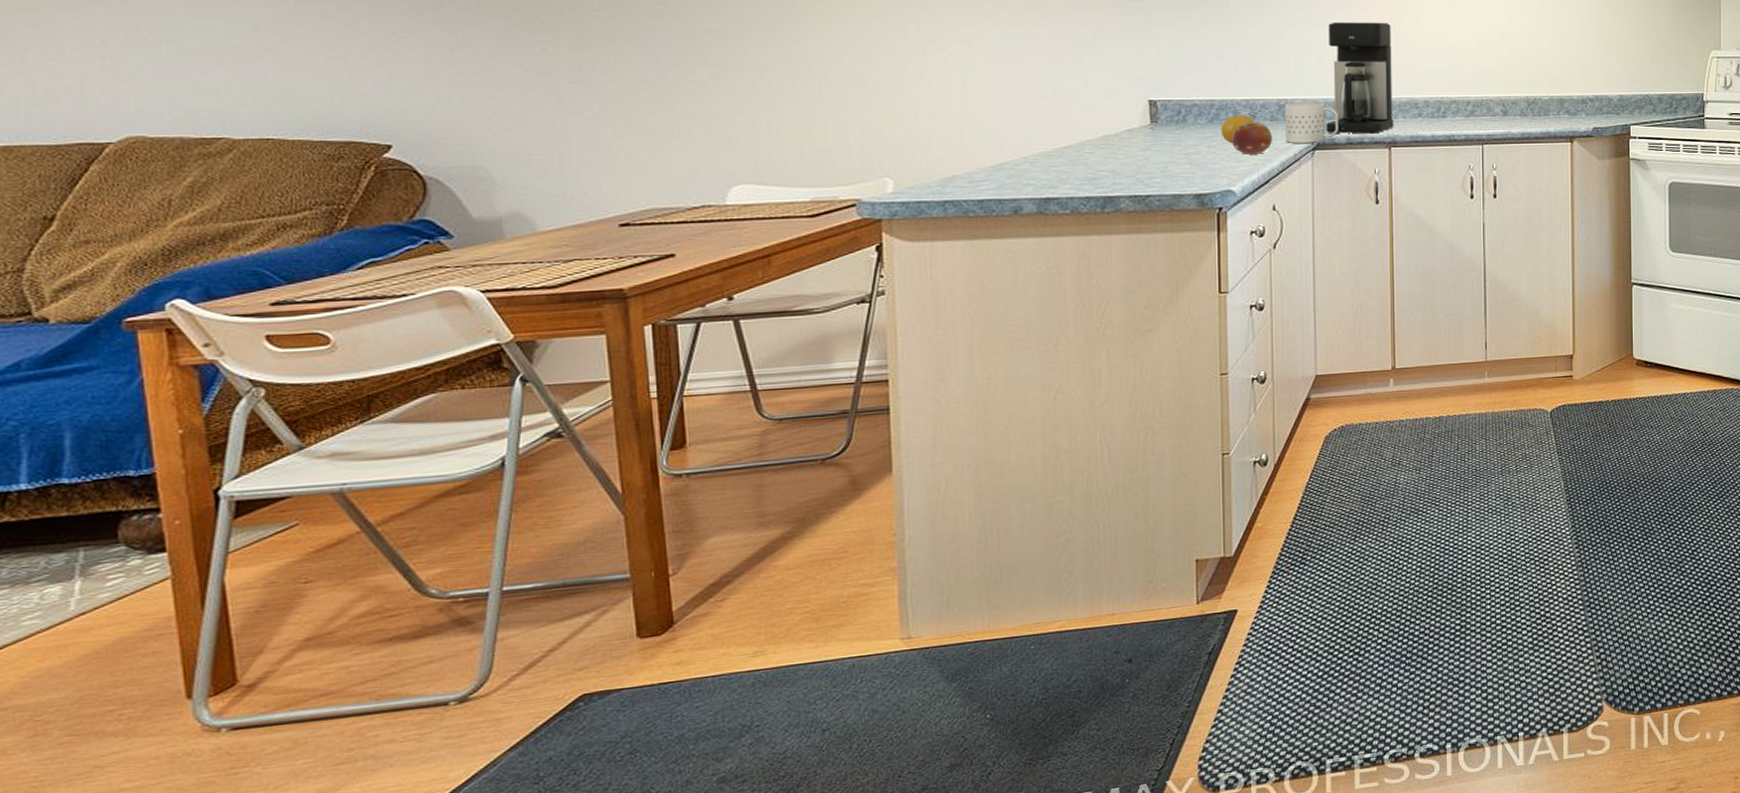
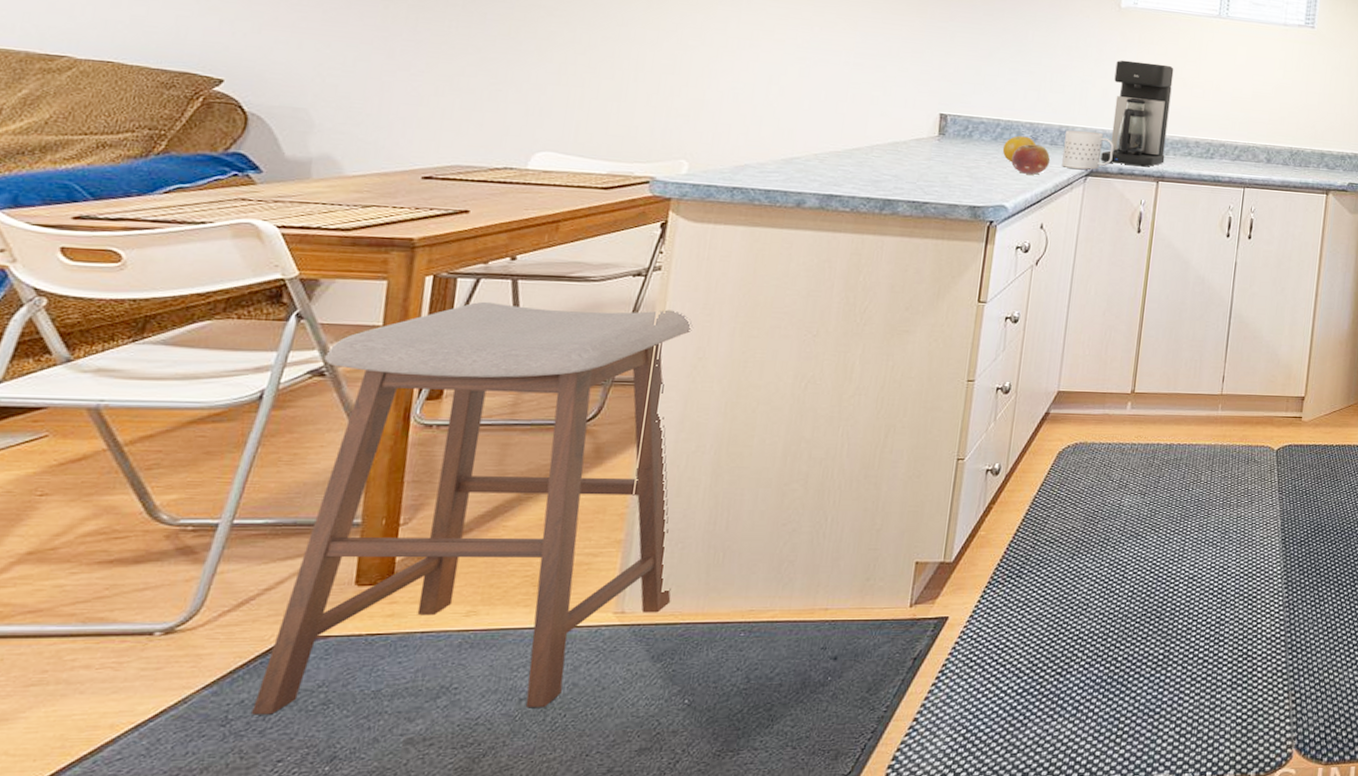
bar stool: none [559,335,955,771] -> present [252,301,693,715]

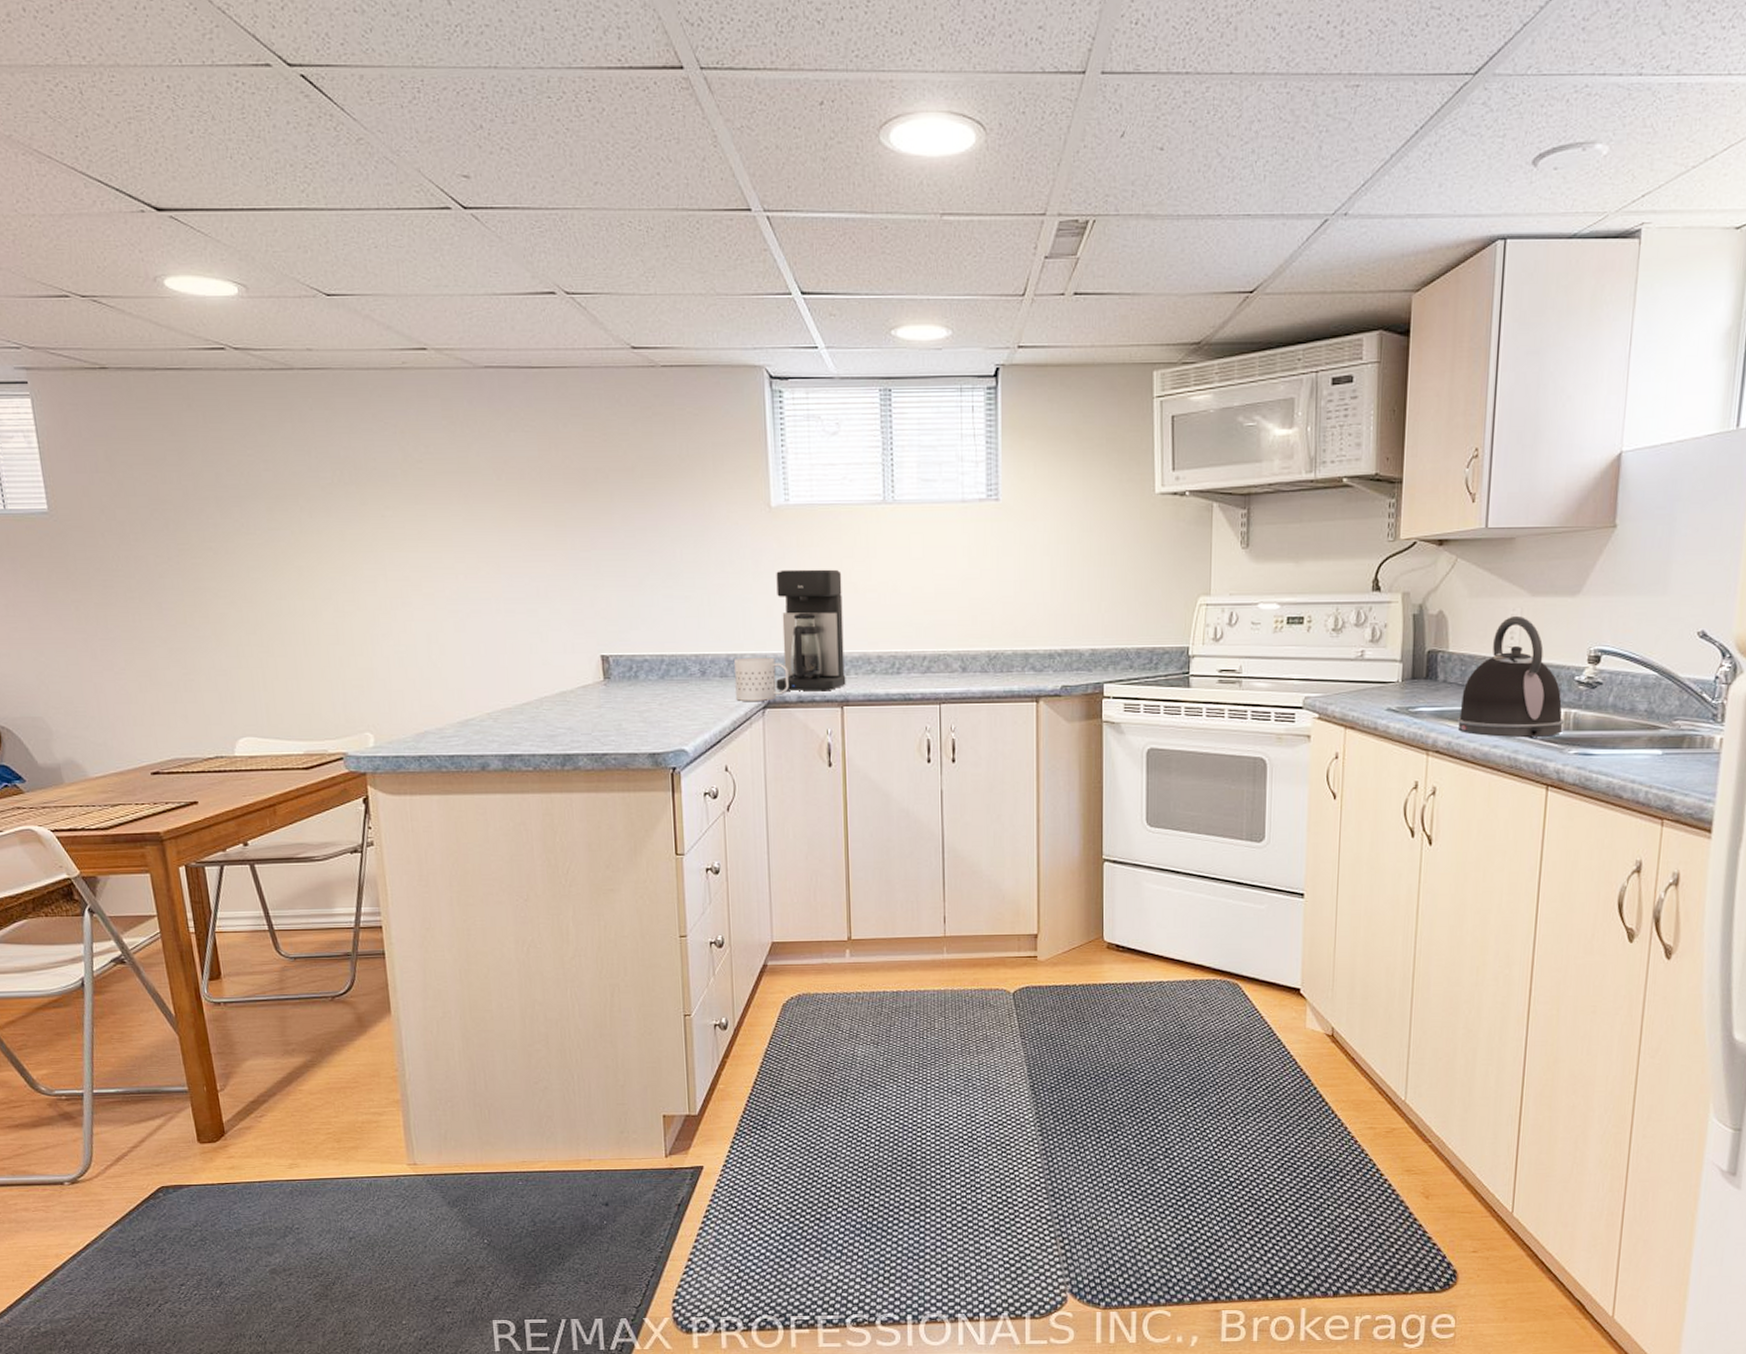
bar stool: present [252,301,693,715] -> none [120,885,453,1249]
fruit: present [1002,135,1037,163] -> none [671,671,706,702]
fruit: present [1011,144,1051,175] -> none [683,679,724,713]

